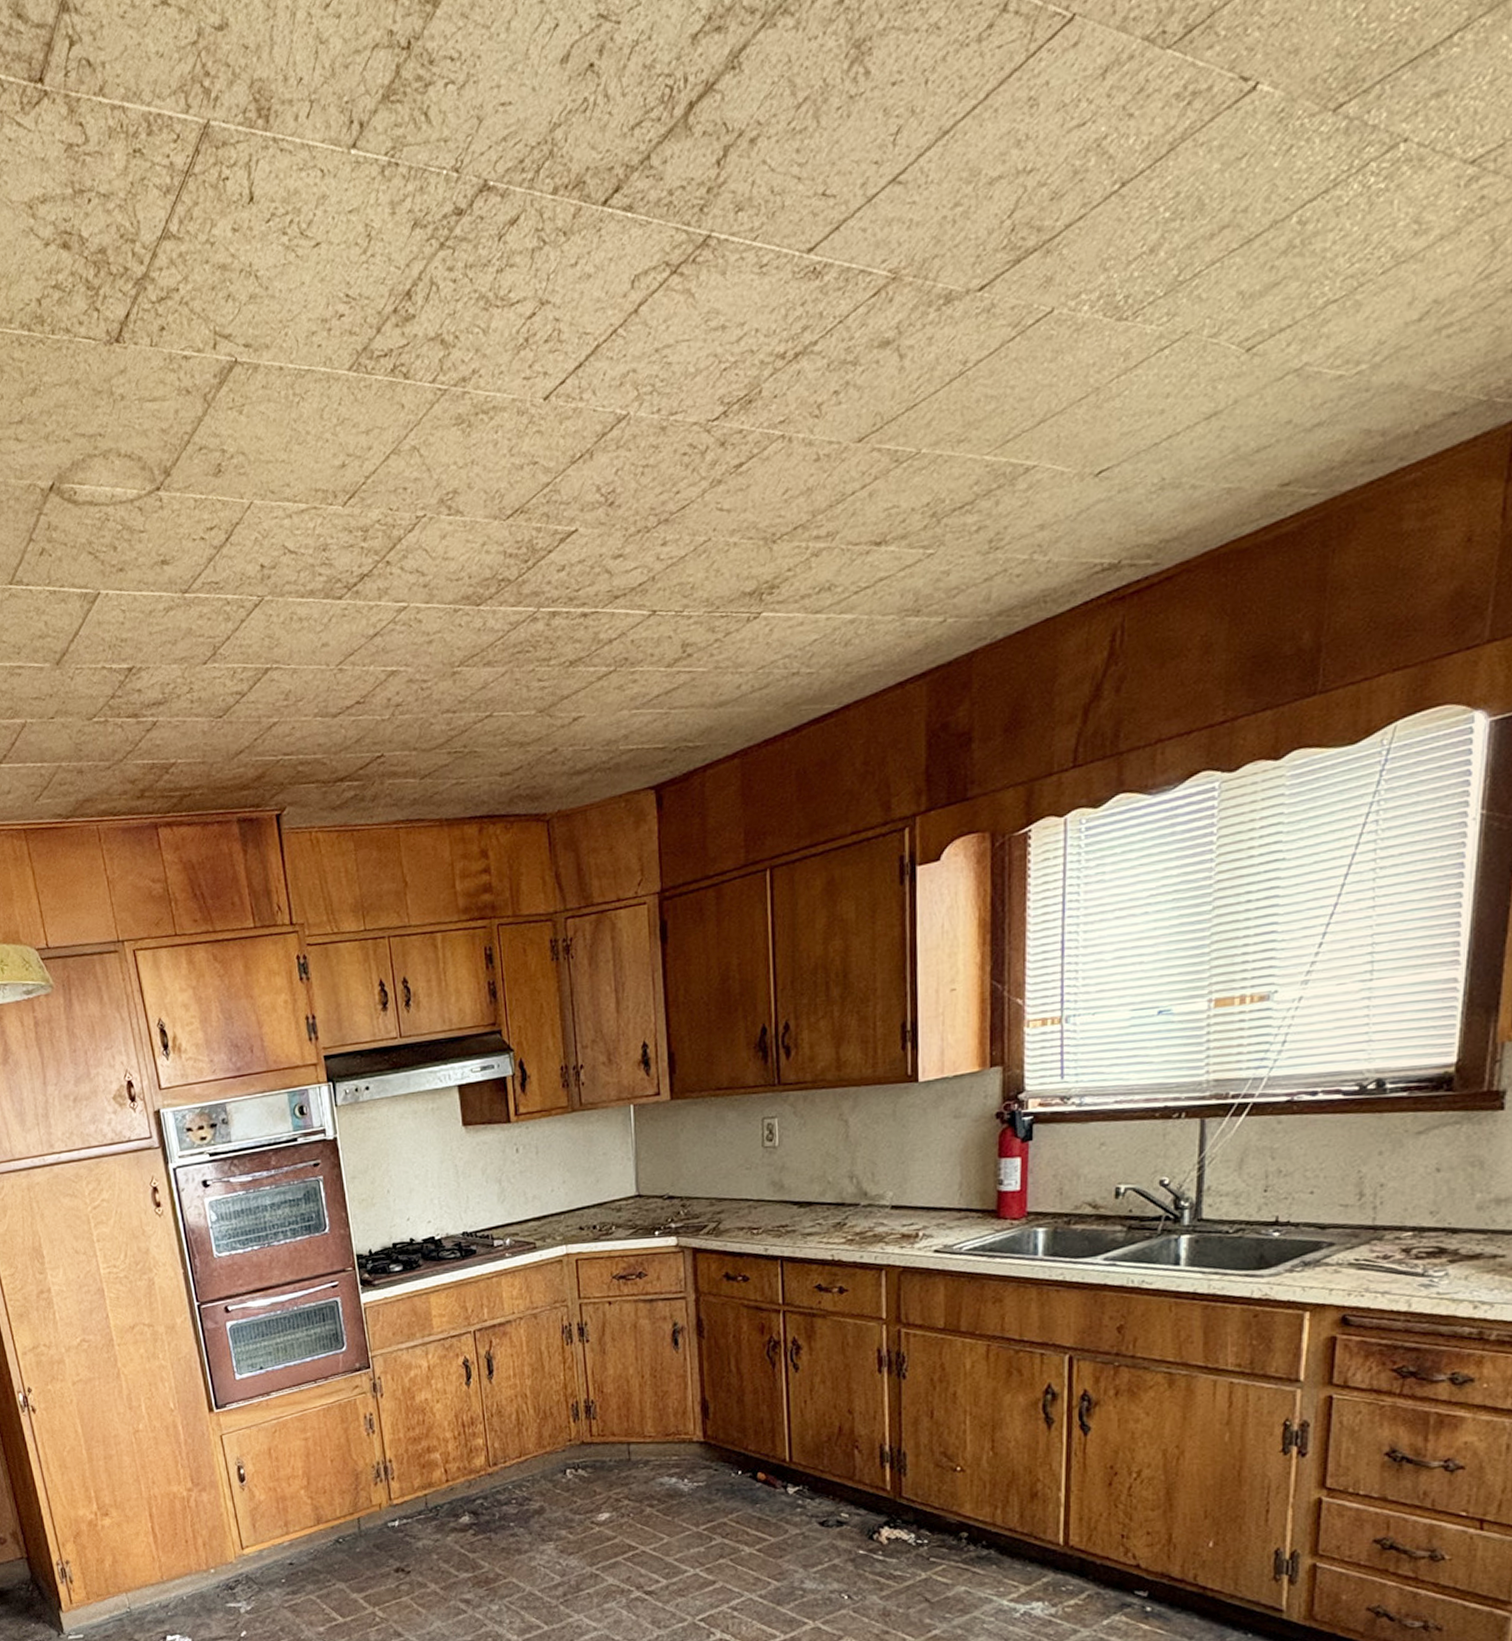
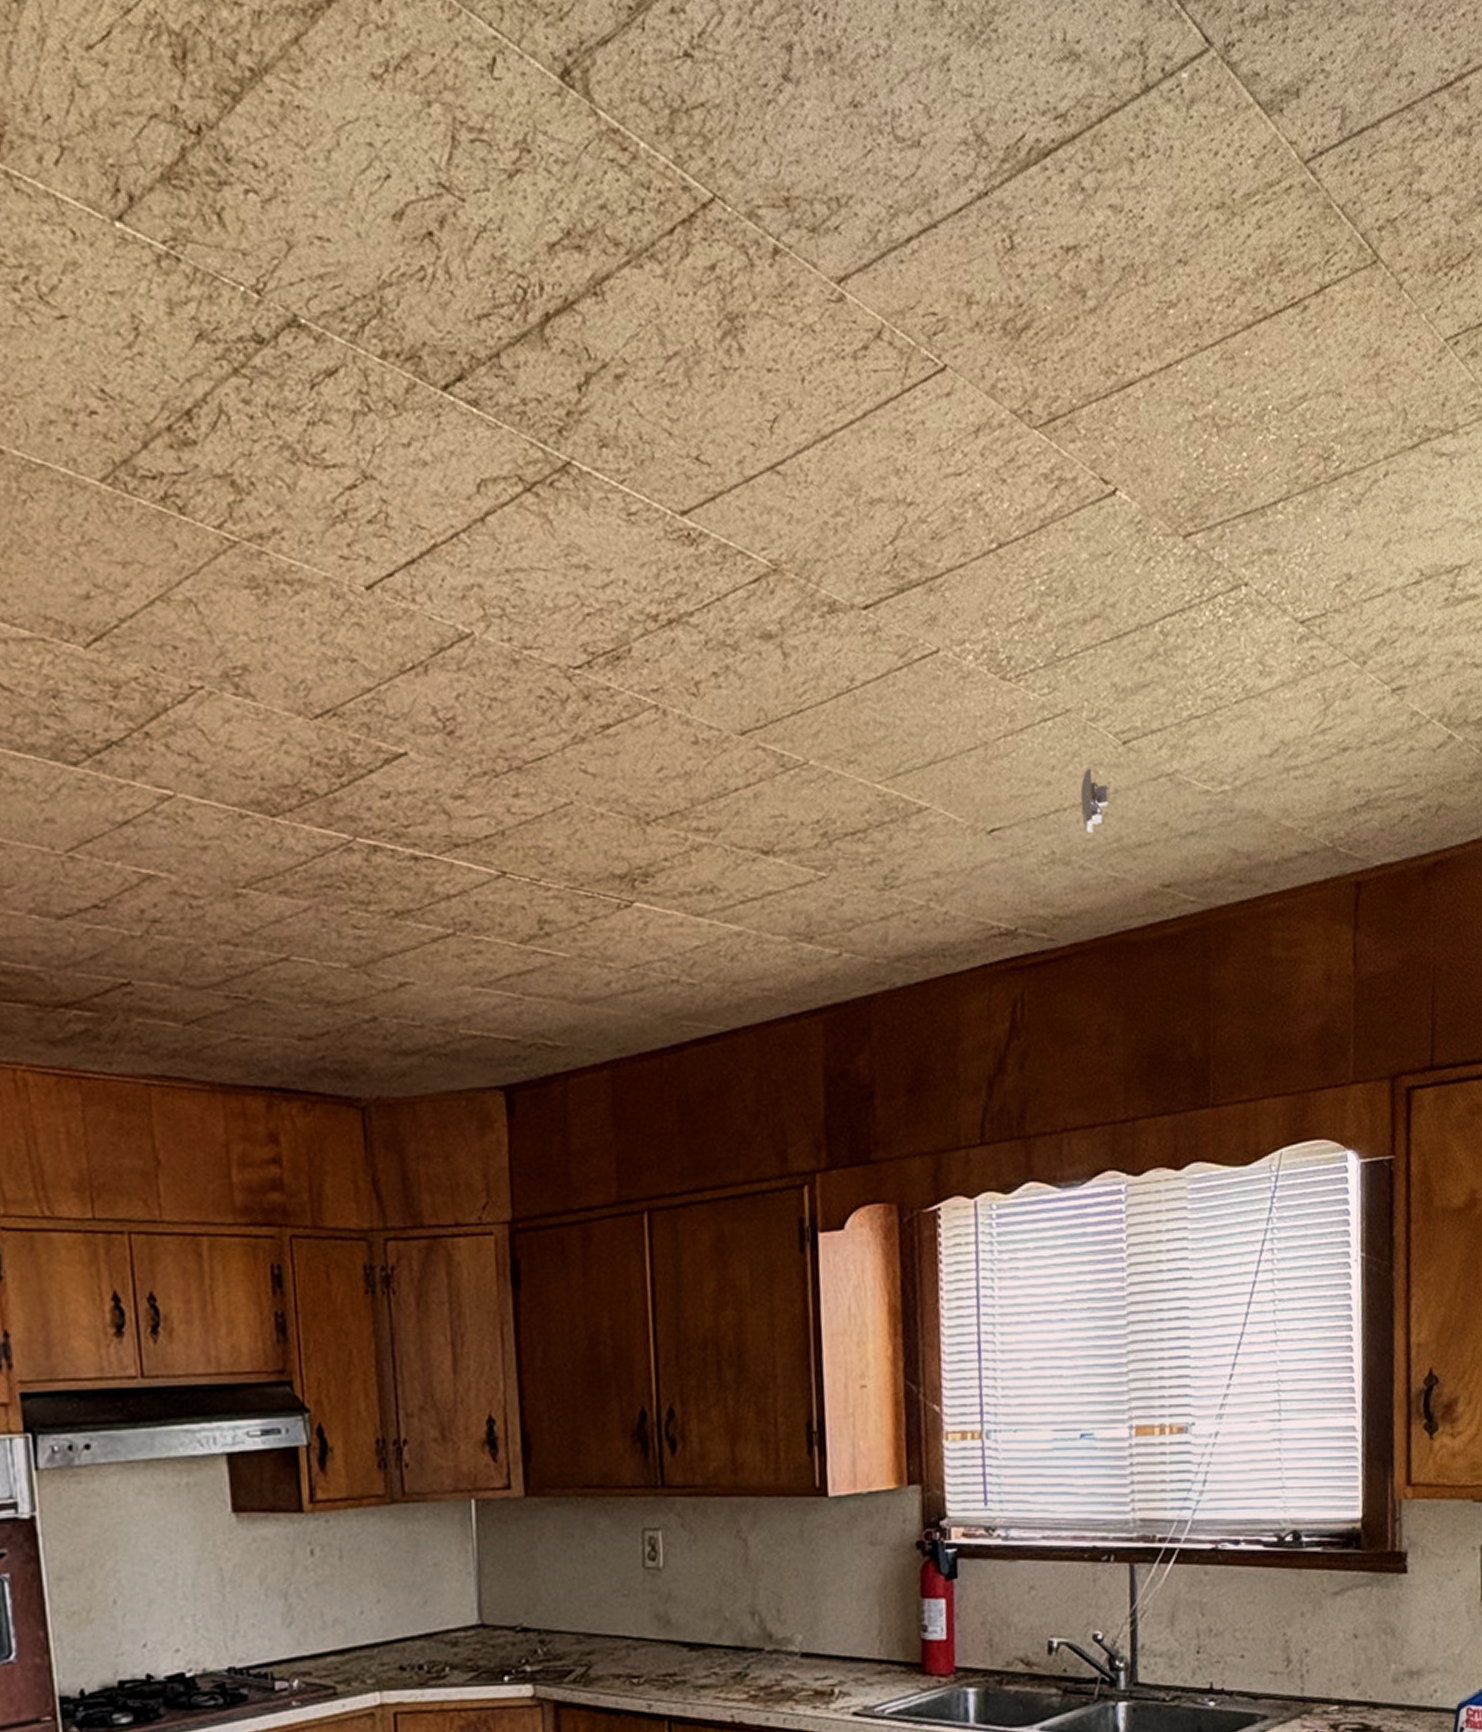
smoke detector: none [1196,385,1229,451] -> present [1080,768,1111,832]

